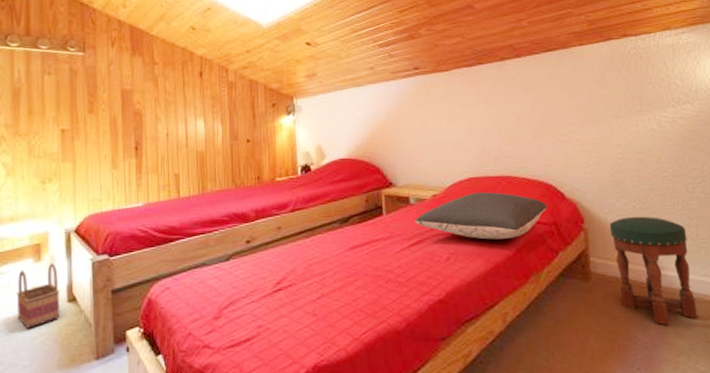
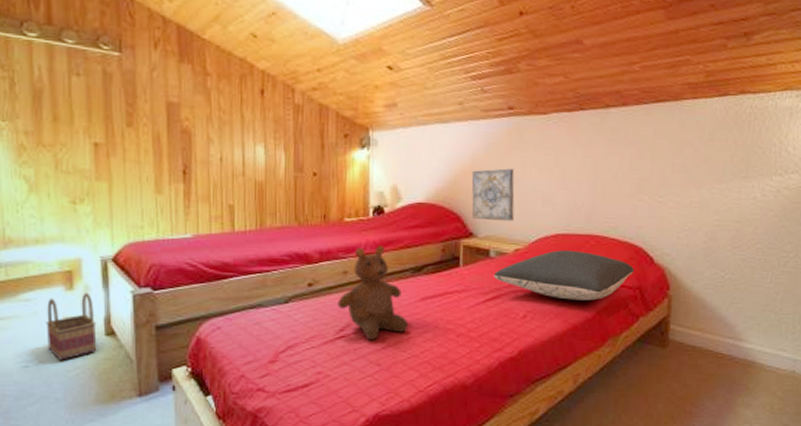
teddy bear: none [273,200,340,292] -> present [337,245,409,341]
wall art: none [386,121,429,171] -> present [471,168,515,221]
stool: present [609,216,698,325] -> none [694,286,771,395]

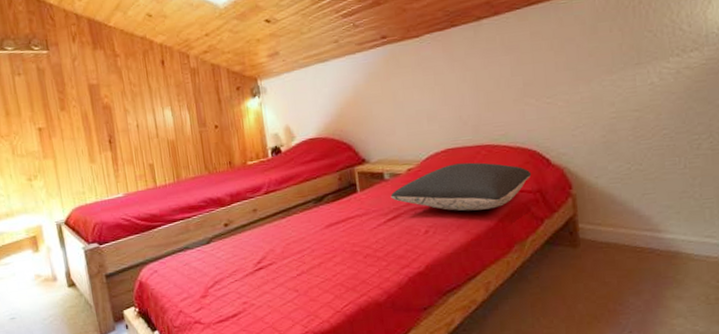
basket: present [46,292,97,361] -> none [21,252,64,311]
teddy bear: present [337,245,409,341] -> none [252,181,318,270]
wall art: present [471,168,515,221] -> none [355,94,402,147]

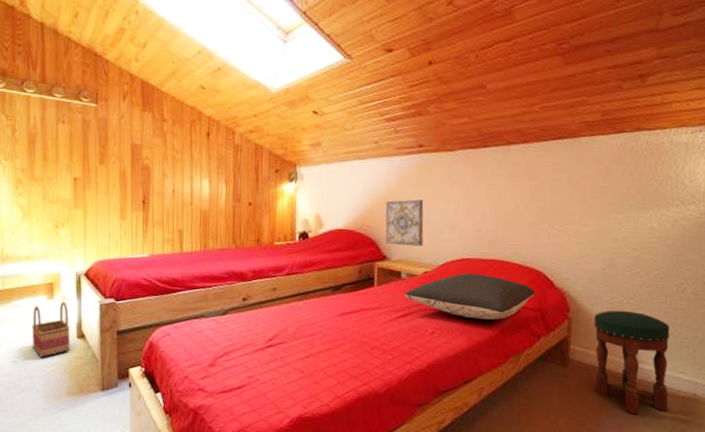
basket: none [21,252,64,311] -> present [31,301,71,358]
wall art: none [355,94,402,147] -> present [385,199,424,247]
stool: none [600,178,699,289] -> present [594,310,670,415]

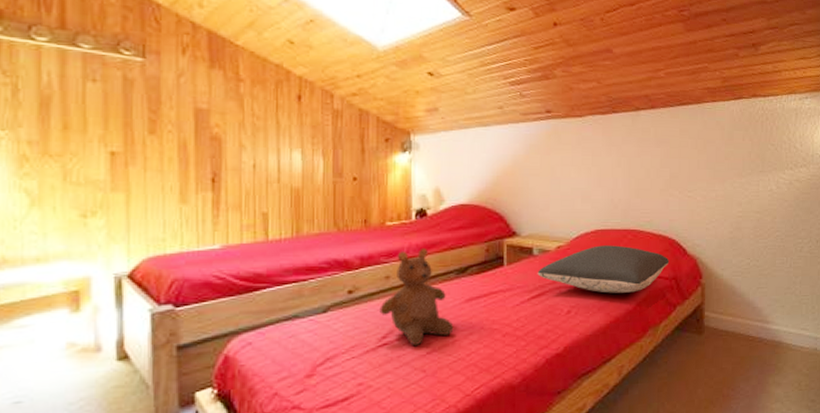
basket: present [31,301,71,358] -> none [44,314,107,393]
teddy bear: none [267,265,329,350] -> present [379,247,454,347]
wall art: present [385,199,424,247] -> none [513,169,555,219]
stool: present [594,310,670,415] -> none [725,273,794,375]

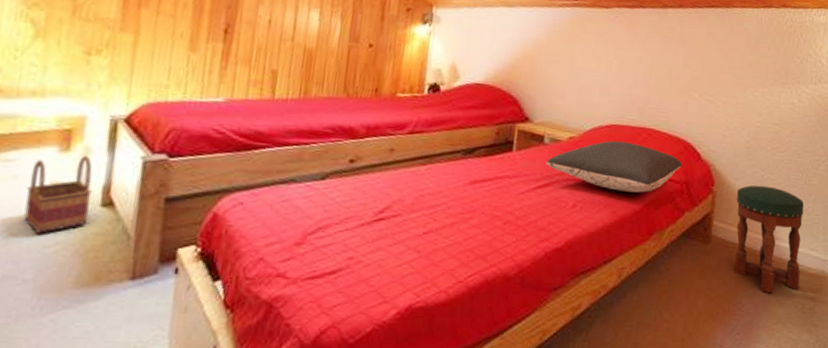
basket: none [44,314,107,393] -> present [24,155,93,234]
teddy bear: present [379,247,454,347] -> none [379,123,455,225]
stool: none [725,273,794,375] -> present [734,185,804,294]

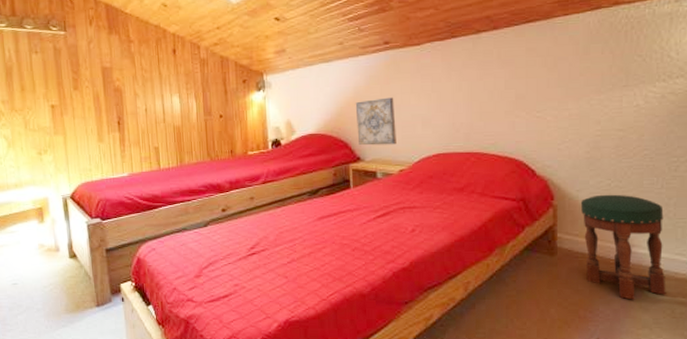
basket: present [24,155,93,234] -> none [26,224,64,279]
wall art: none [530,55,575,109] -> present [355,97,397,146]
pillow: present [546,140,683,193] -> none [381,168,517,214]

